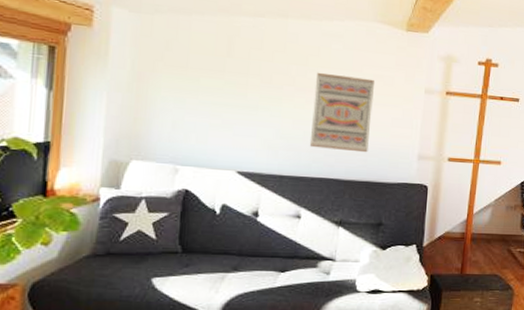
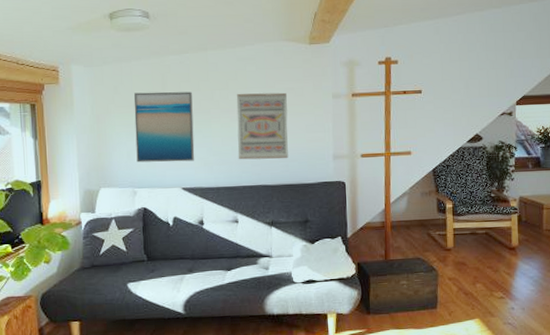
wall art: none [183,52,263,142] -> present [133,91,195,163]

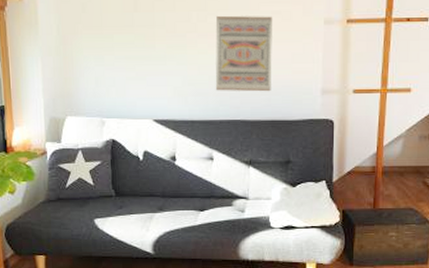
wall art: present [133,91,195,163] -> none [102,11,168,91]

